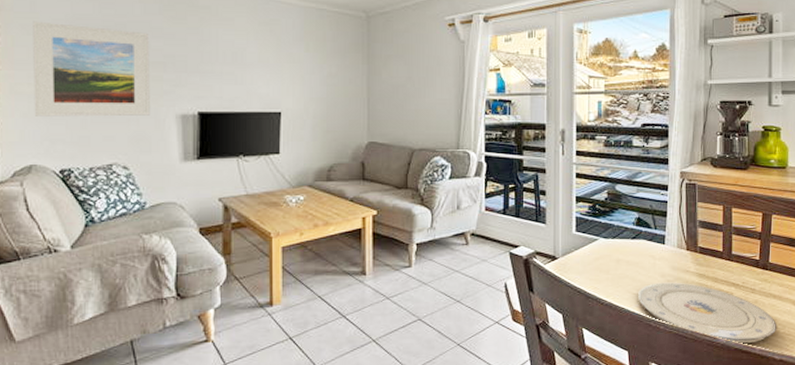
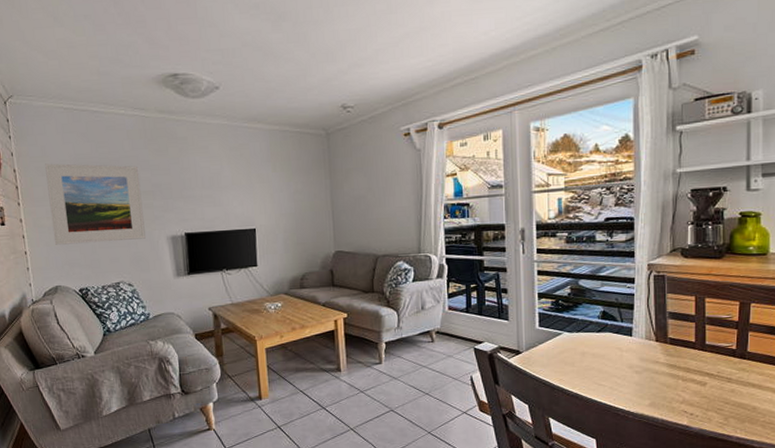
plate: present [638,282,777,344] -> none [605,373,757,432]

